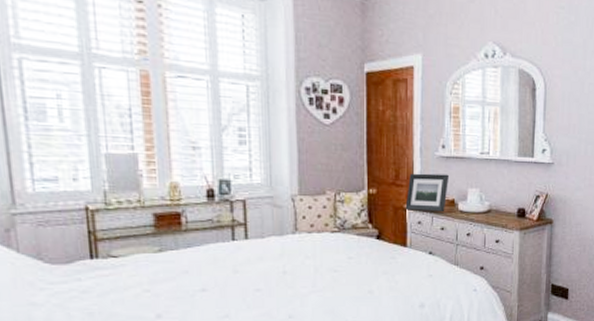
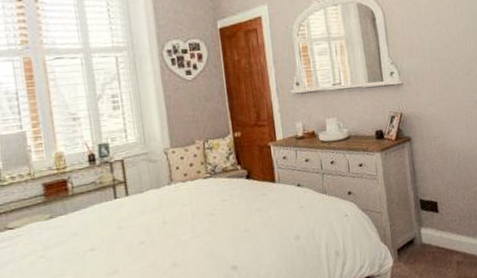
picture frame: present [405,173,449,213] -> none [269,109,307,148]

